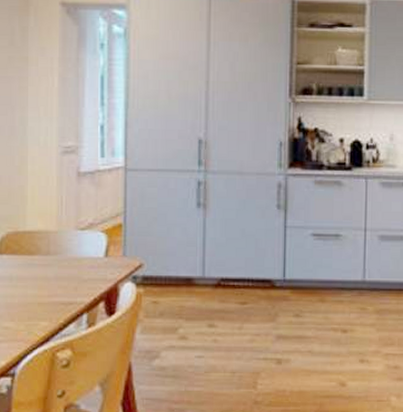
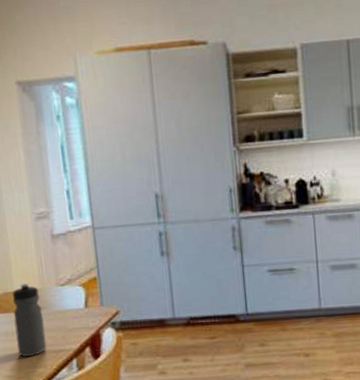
water bottle: none [20,224,56,306] -> present [12,283,47,357]

